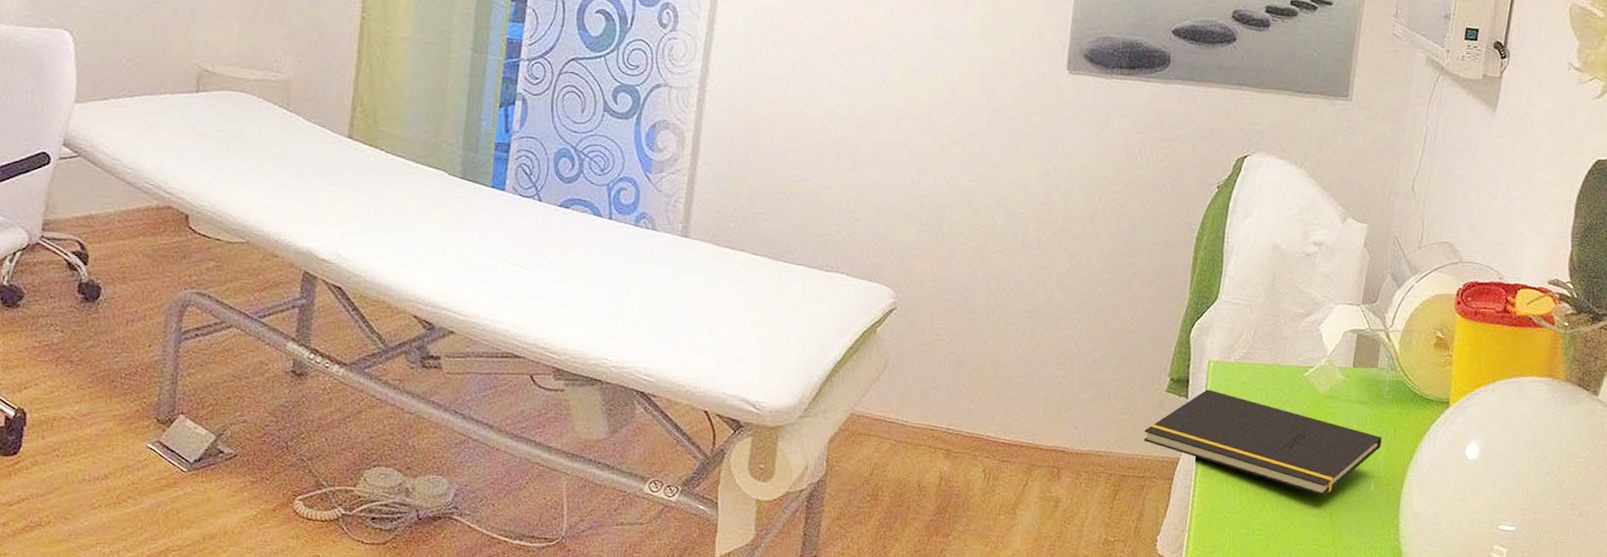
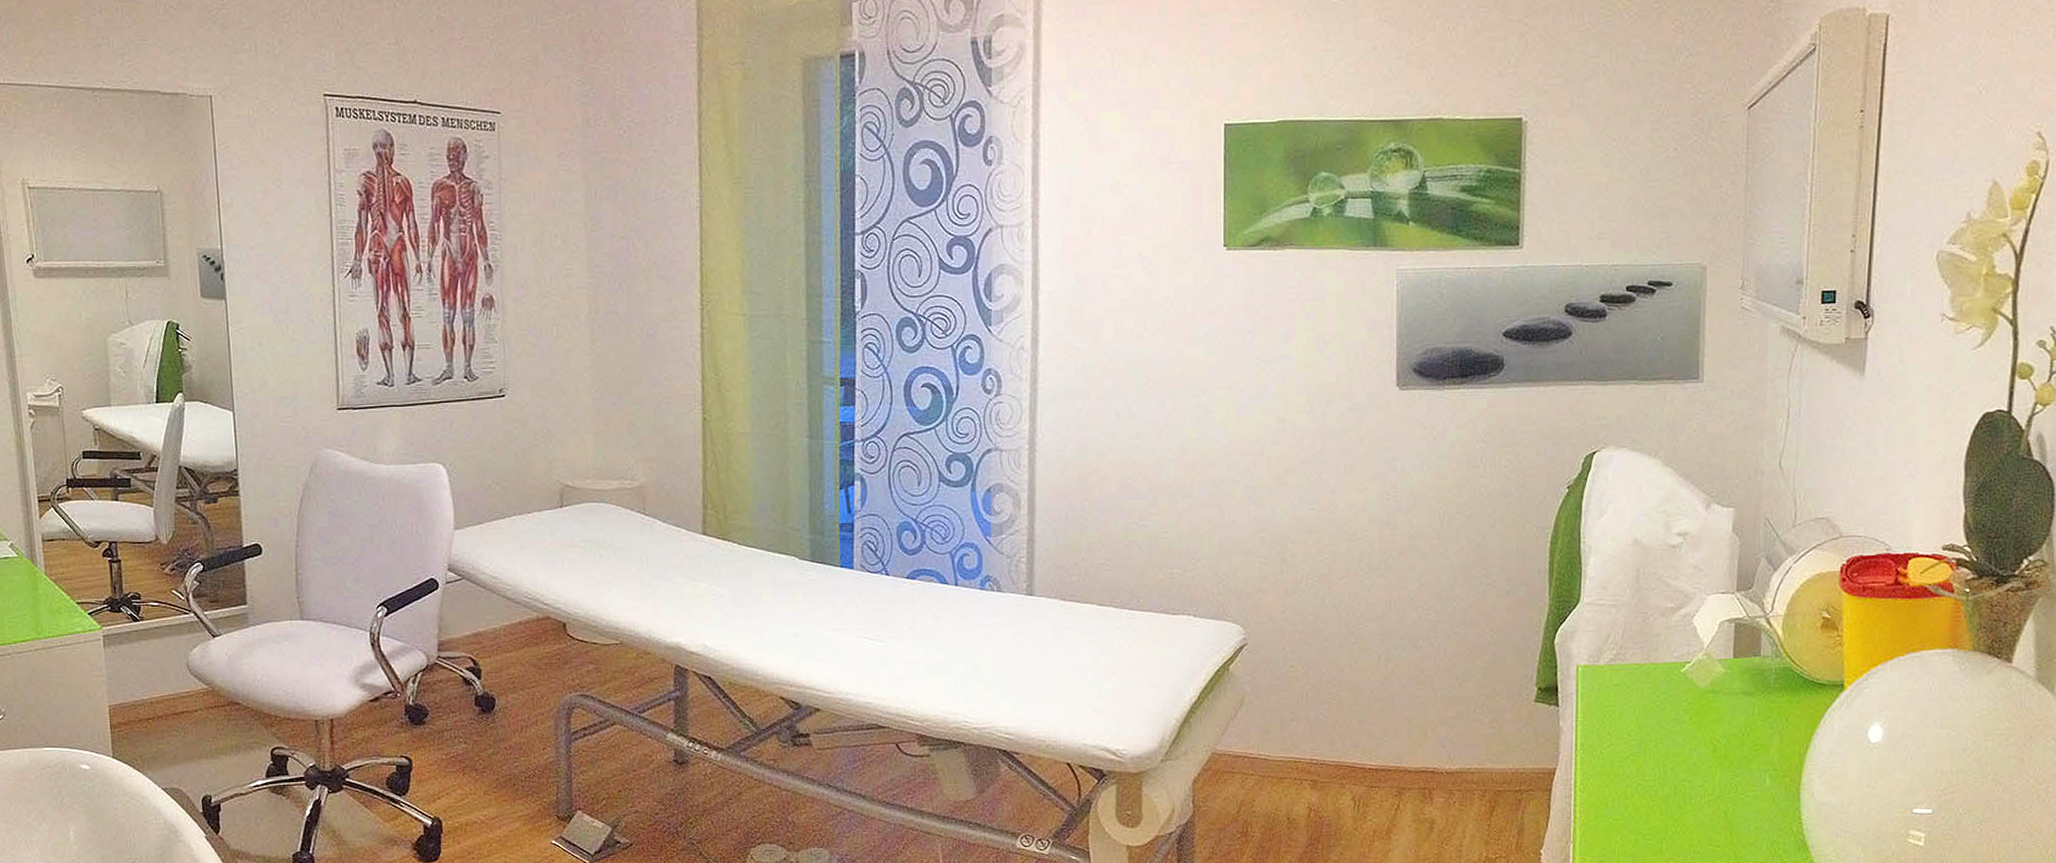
notepad: present [1143,389,1382,496] -> none [1516,695,1773,794]

